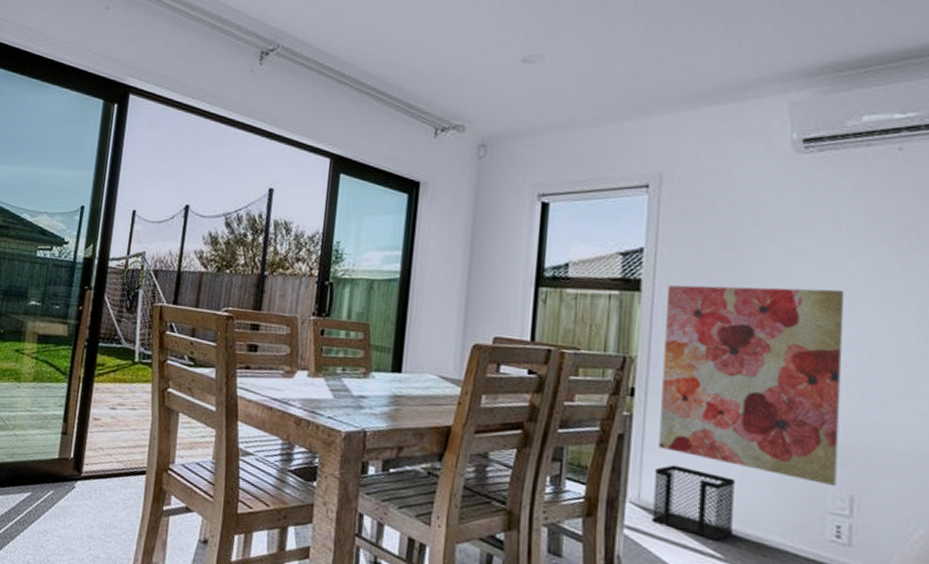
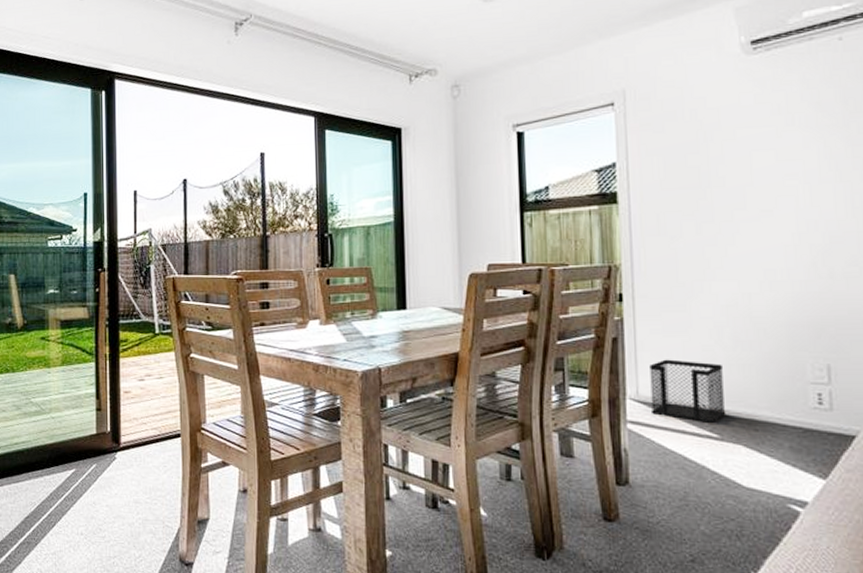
wall art: present [659,285,845,486] -> none [641,177,814,358]

